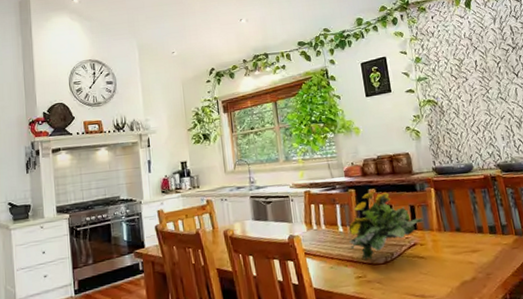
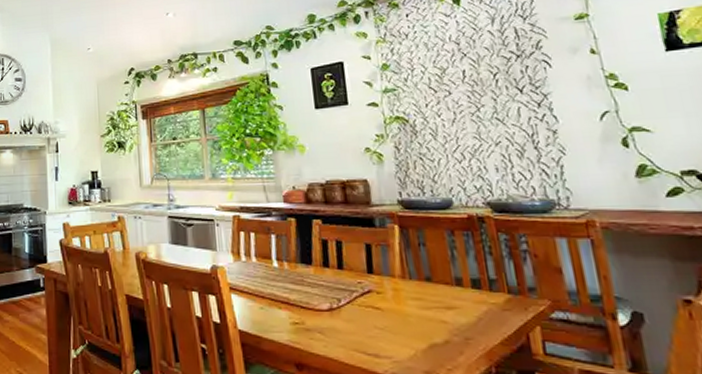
flowering plant: present [348,191,424,261] -> none [285,222,383,305]

